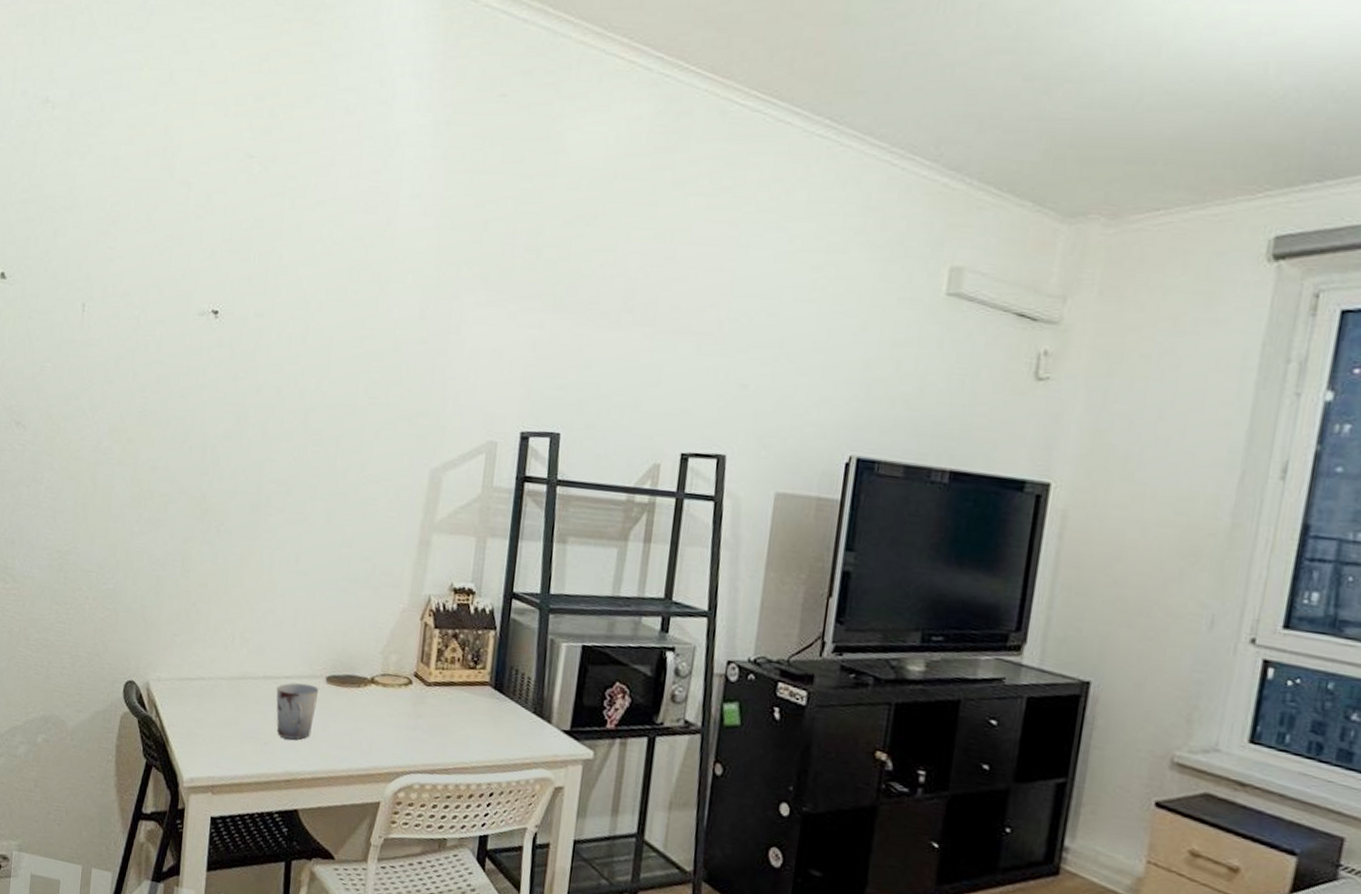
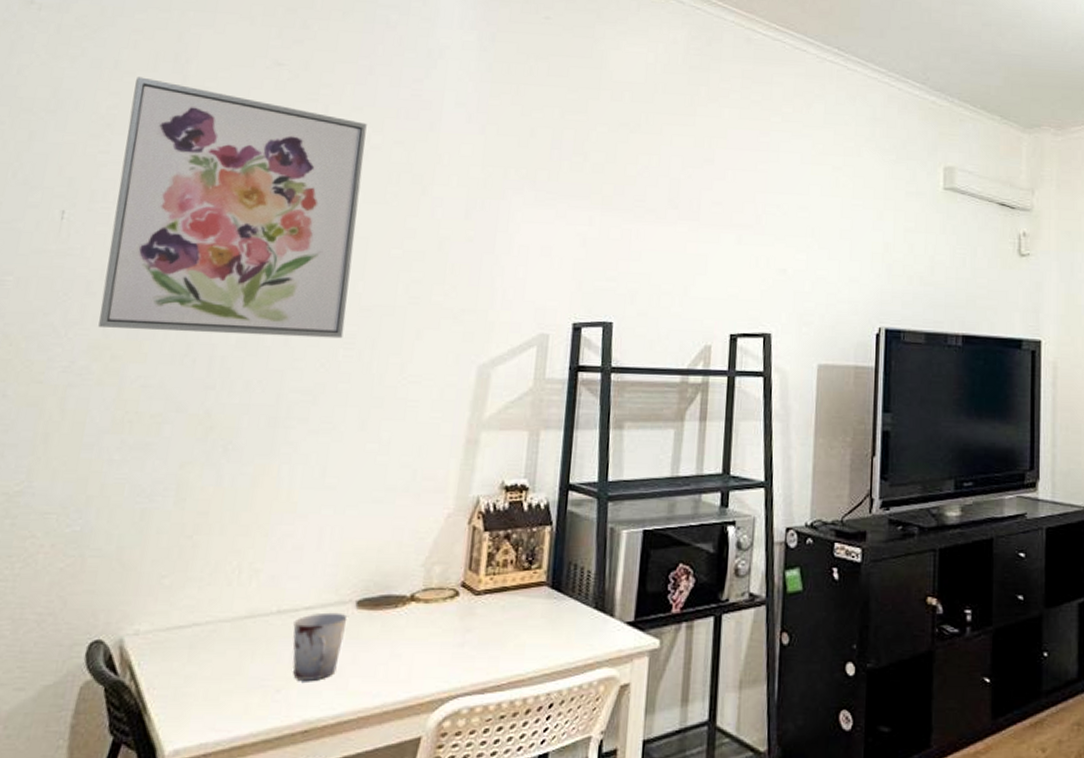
wall art: none [116,173,329,435] -> present [98,77,367,339]

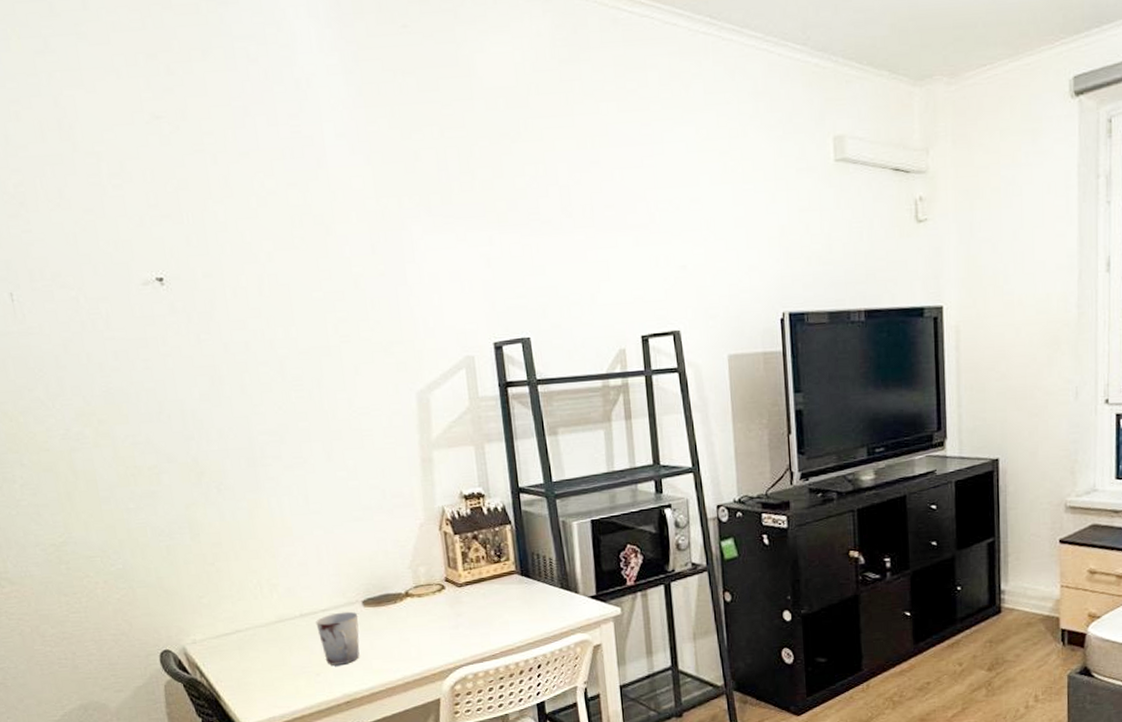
wall art: present [98,77,367,339] -> none [30,149,291,396]

